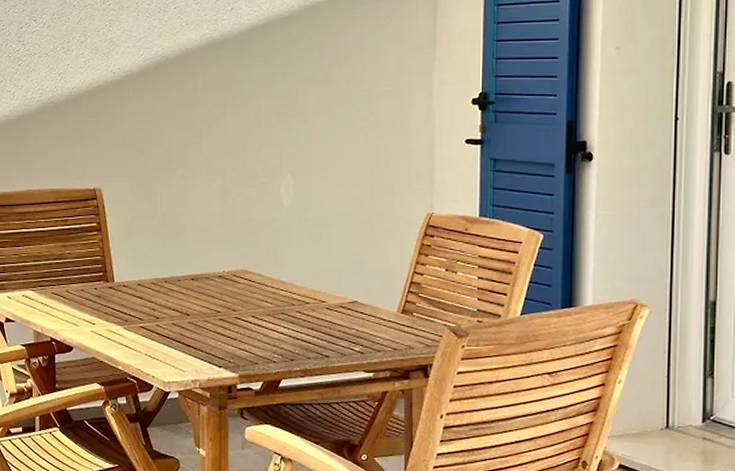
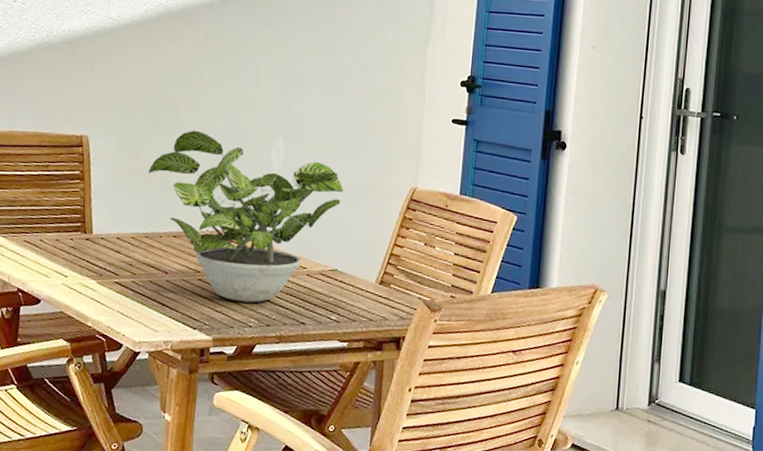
potted plant: none [161,174,356,339] -> present [148,130,343,303]

